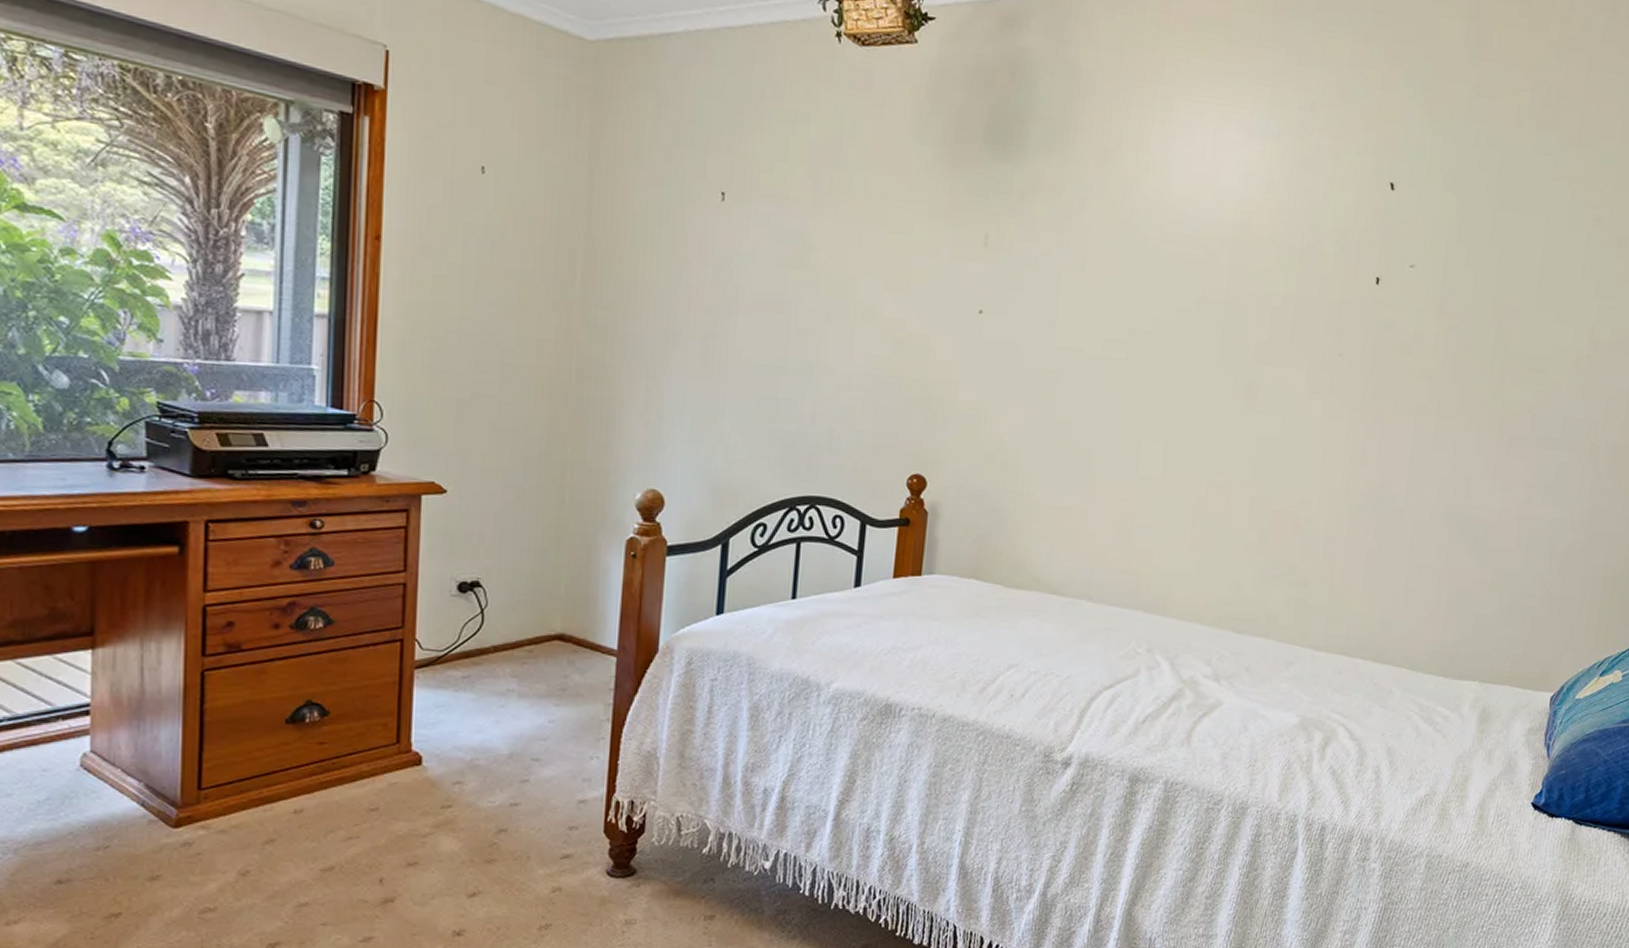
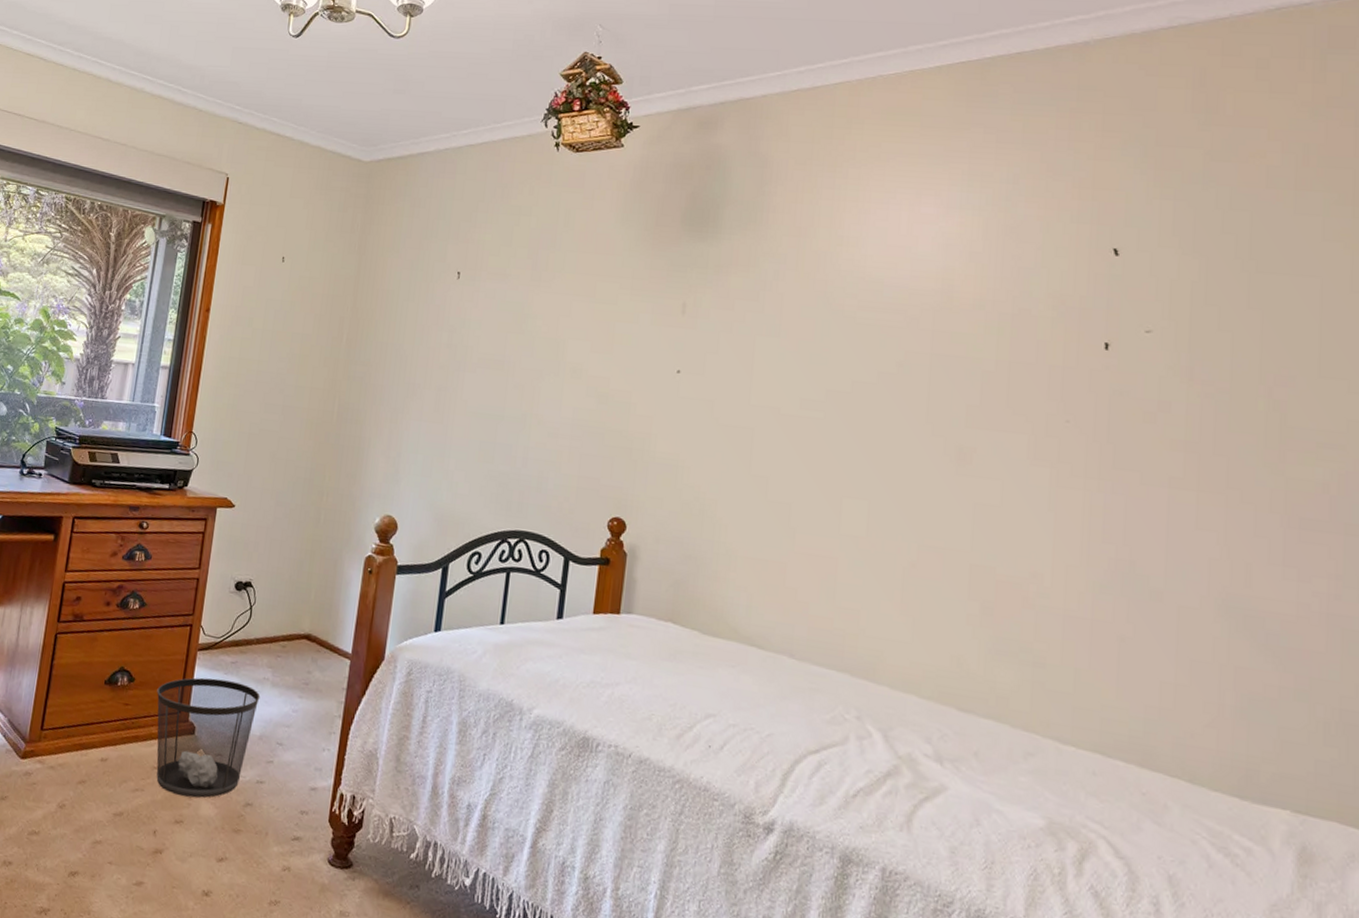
waste bin: none [363,698,505,835] -> present [156,677,261,798]

